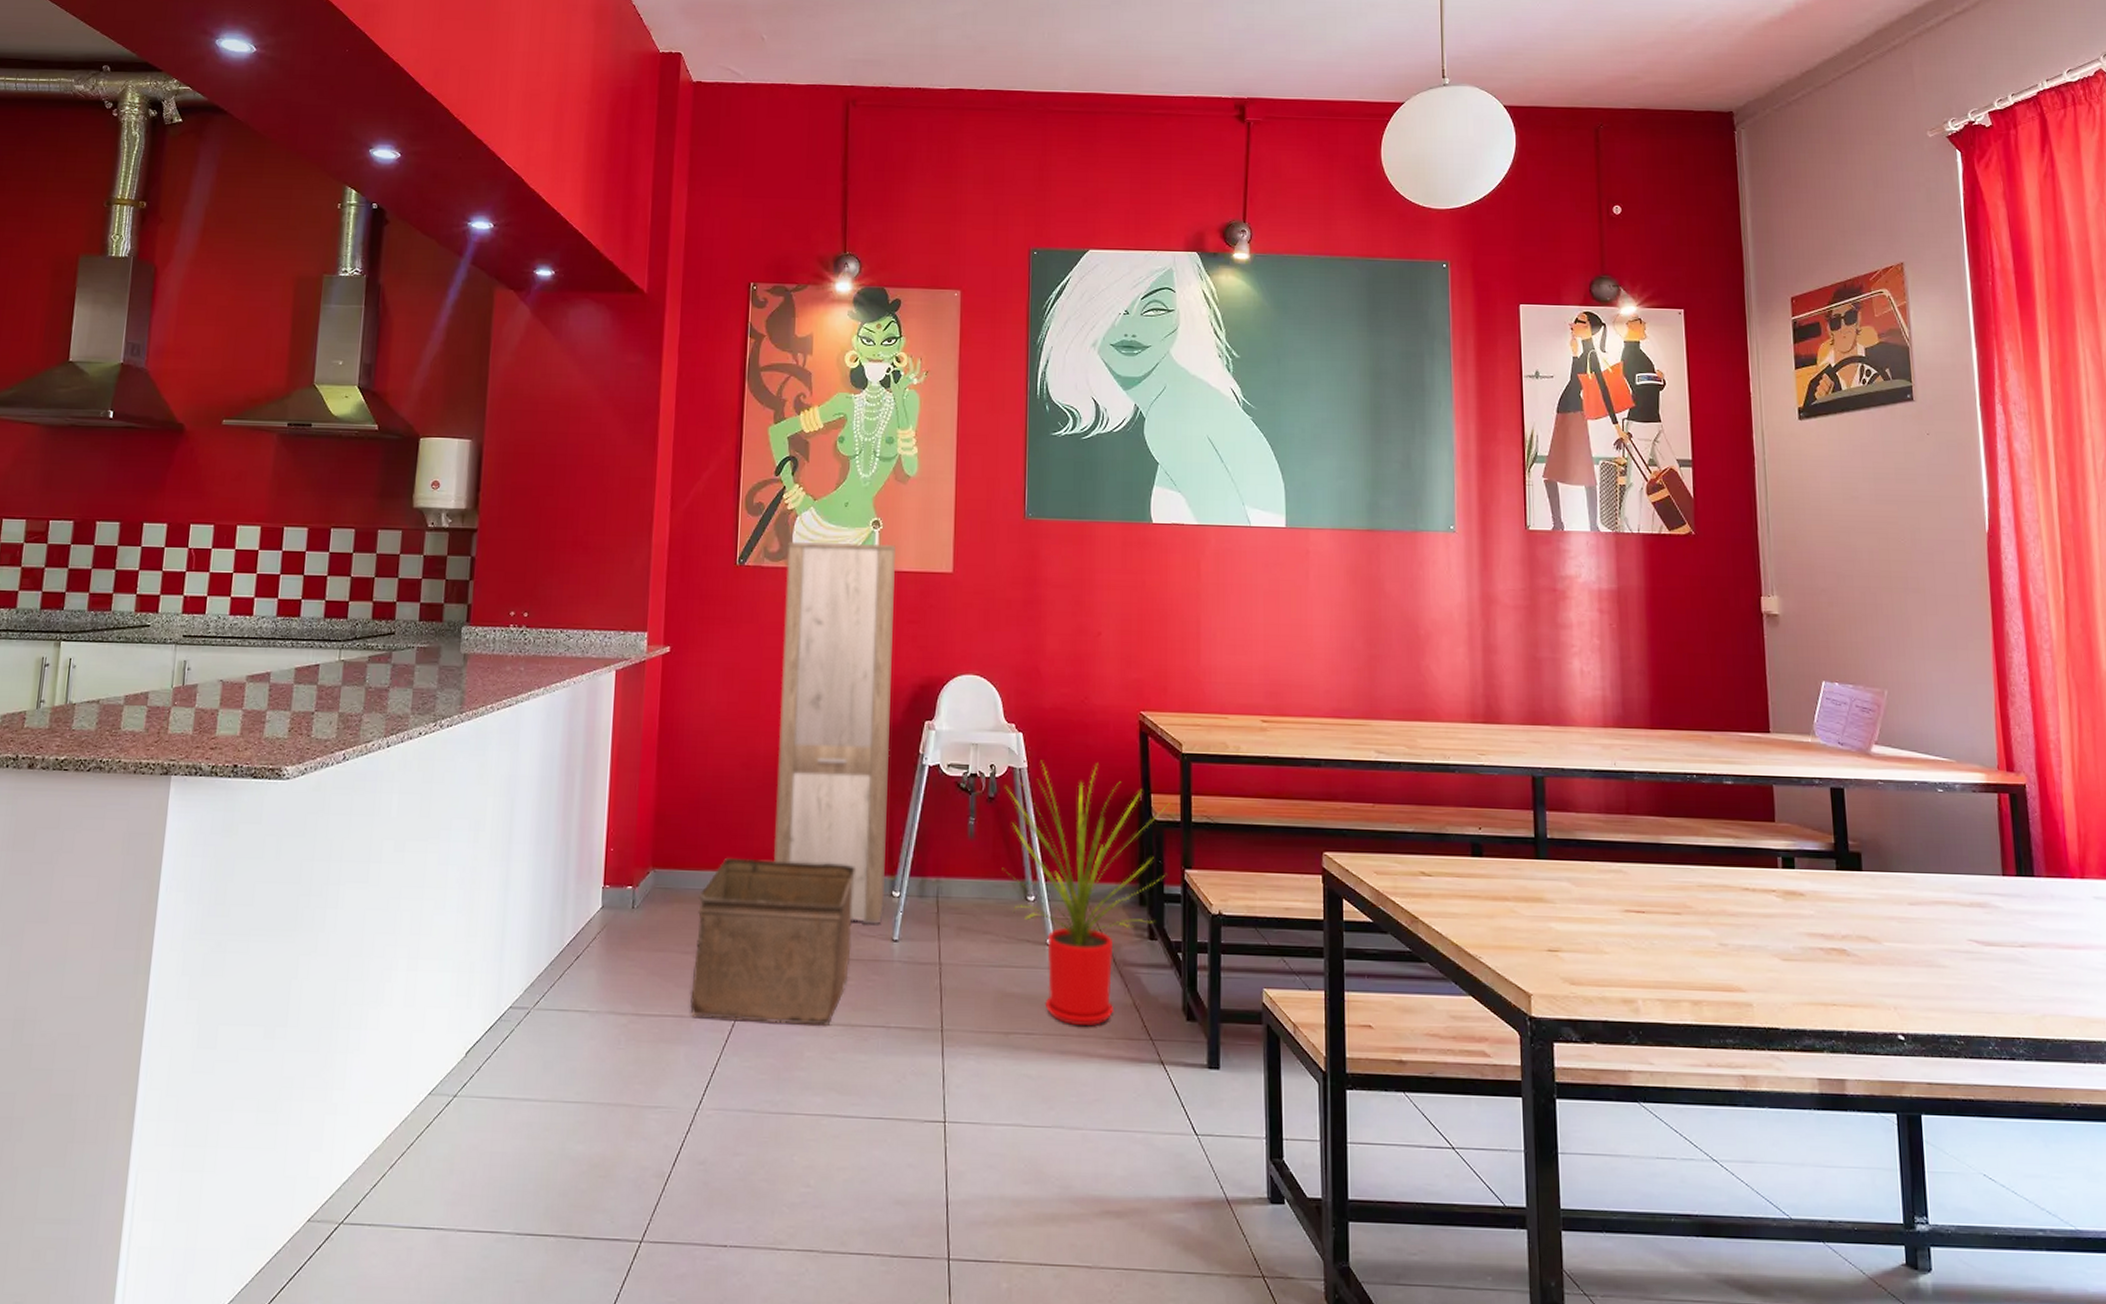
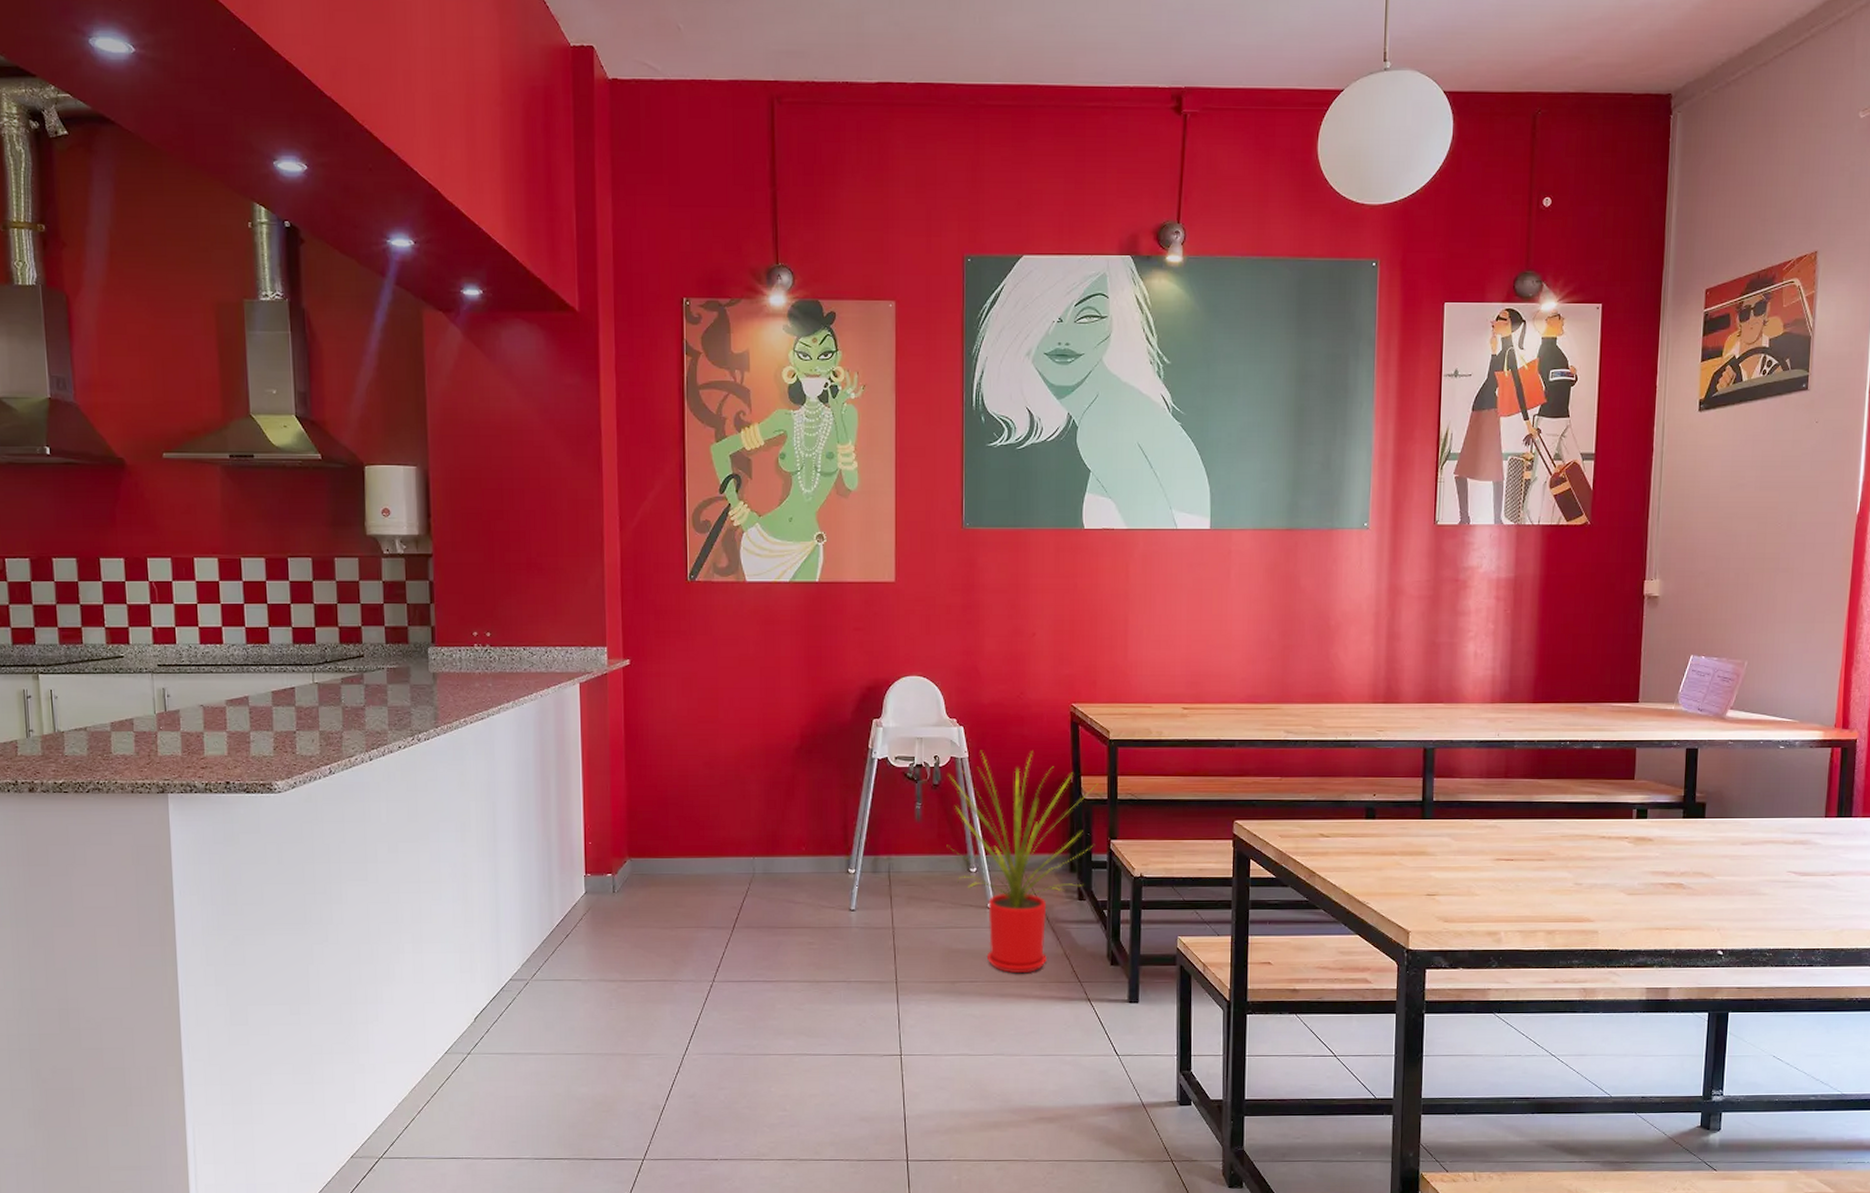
storage bin: present [690,858,855,1026] -> none [672,846,814,983]
cabinet: present [774,541,896,925] -> none [736,556,842,898]

